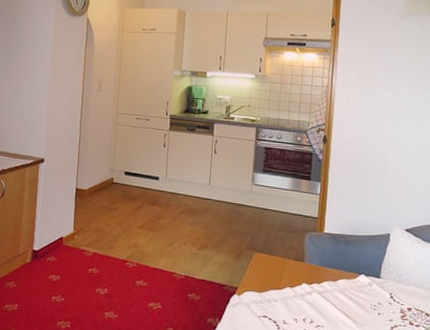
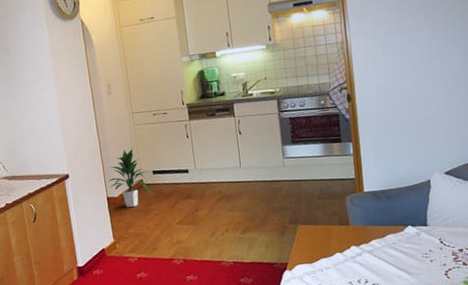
indoor plant: none [80,146,120,202] -> present [108,149,152,207]

